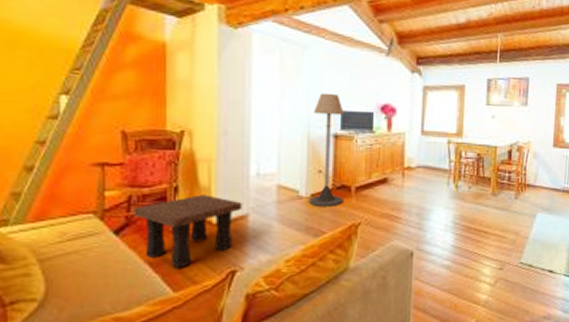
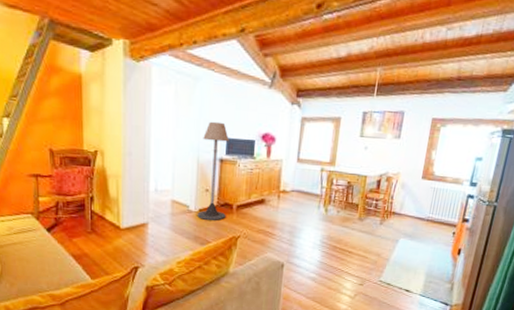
side table: present [133,195,242,268] -> none [60,204,143,262]

